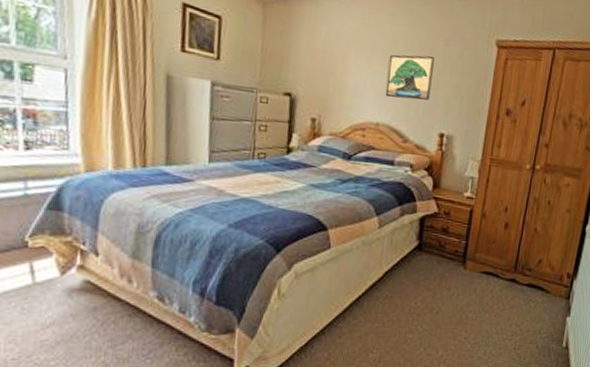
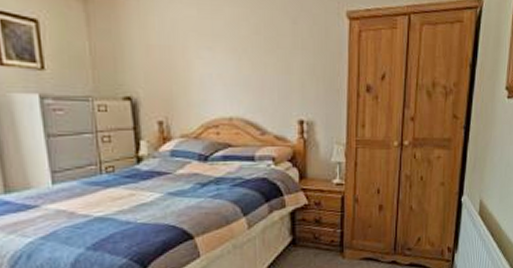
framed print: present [385,54,434,100] -> none [233,37,283,89]

